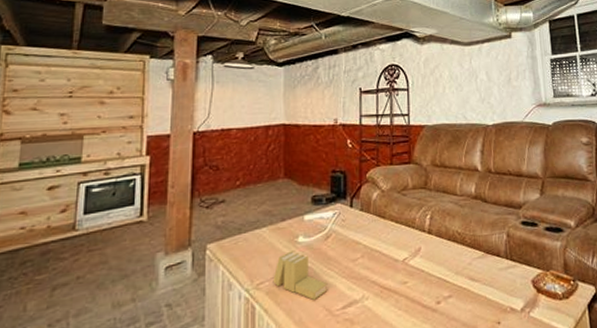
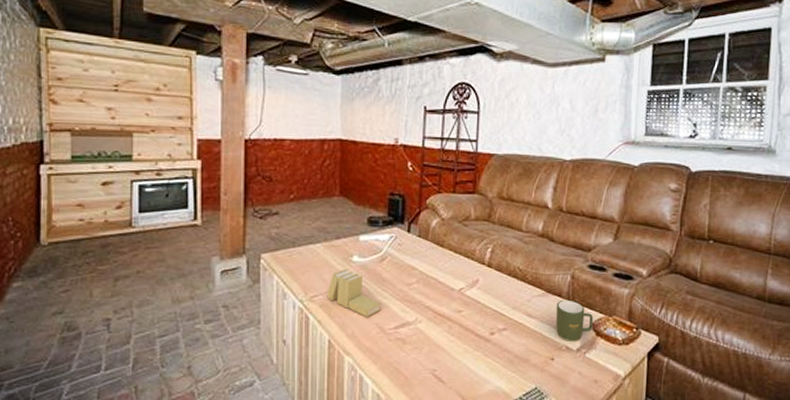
mug: none [496,258,534,302] -> present [555,299,594,342]

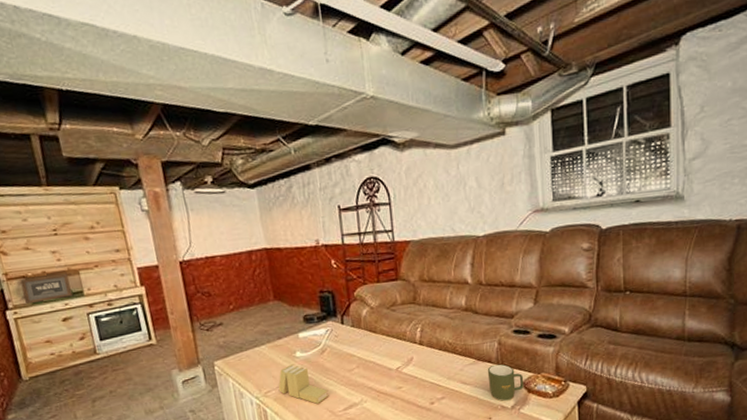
picture frame: none [65,132,119,161] -> present [20,273,73,305]

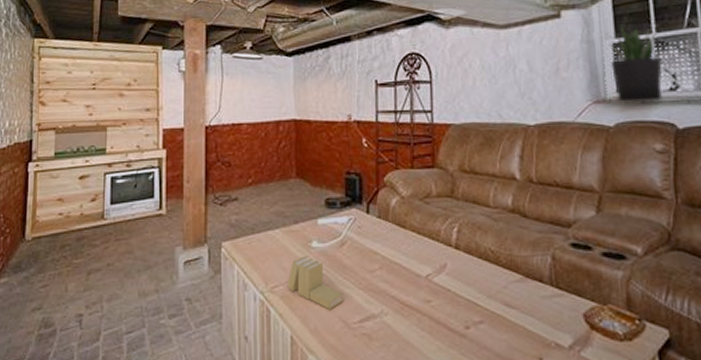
picture frame: present [20,273,73,305] -> none [49,129,95,158]
mug: present [487,364,524,401] -> none [537,285,586,337]
planter: none [547,138,592,210] -> present [608,24,663,102]

